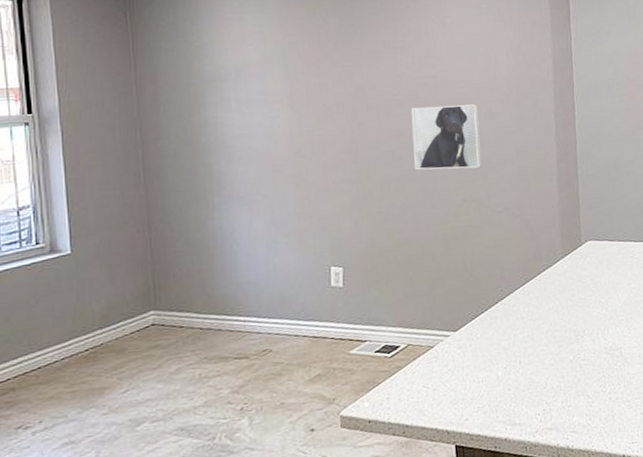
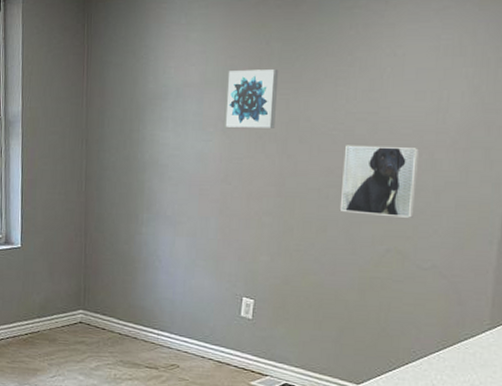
wall art: none [289,44,342,102] -> present [225,69,279,128]

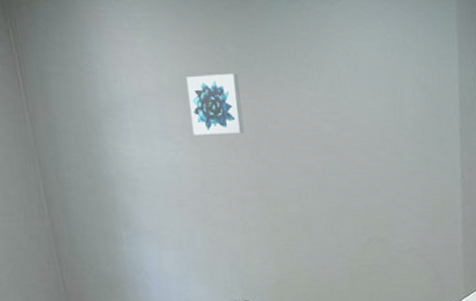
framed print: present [339,145,420,218] -> none [316,143,388,209]

